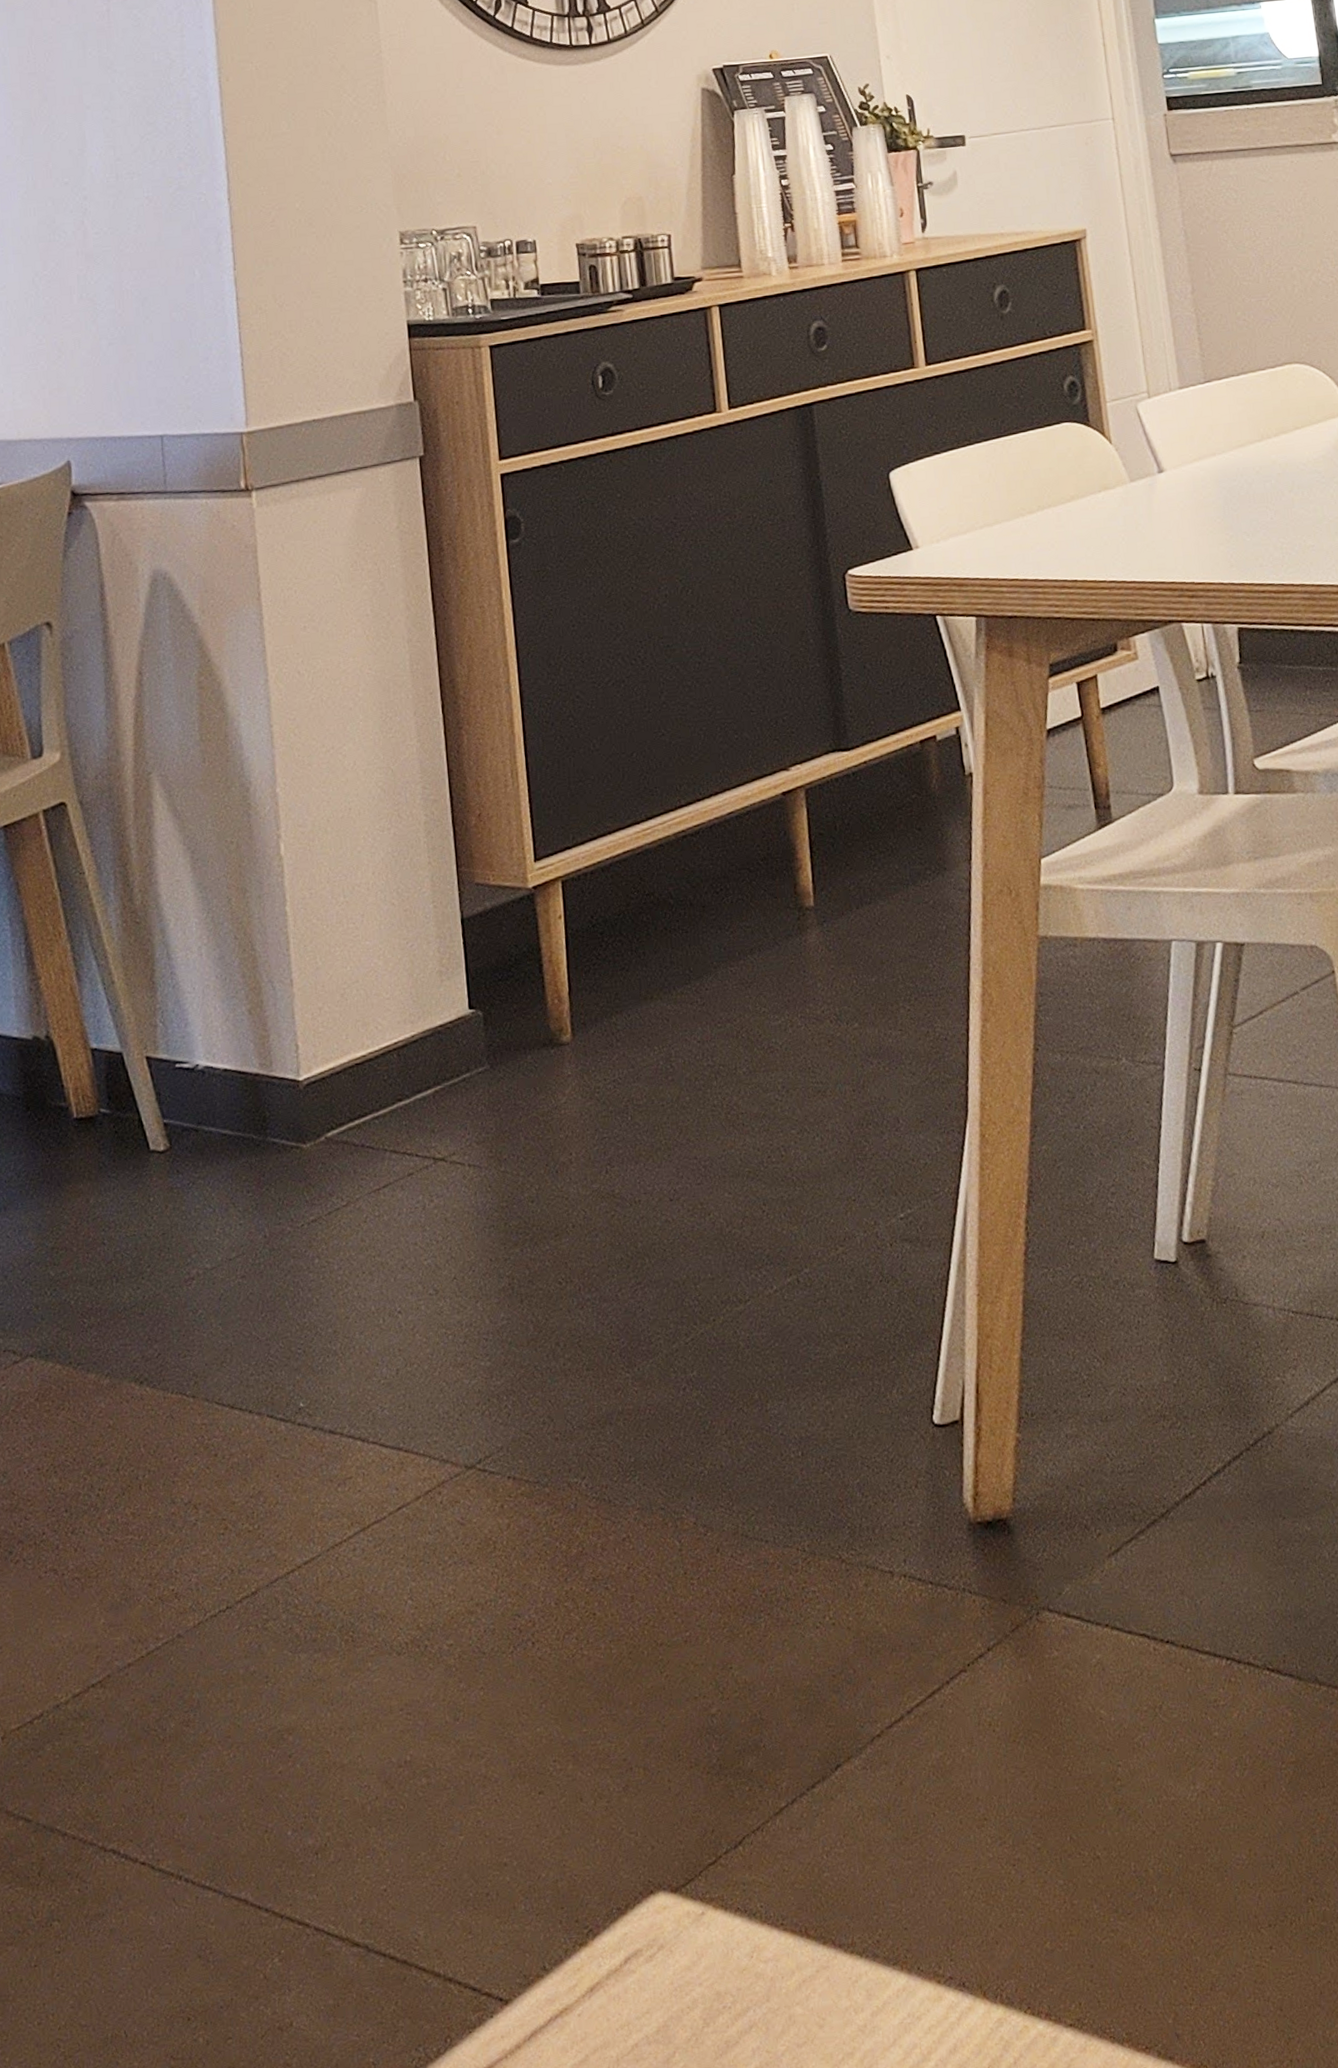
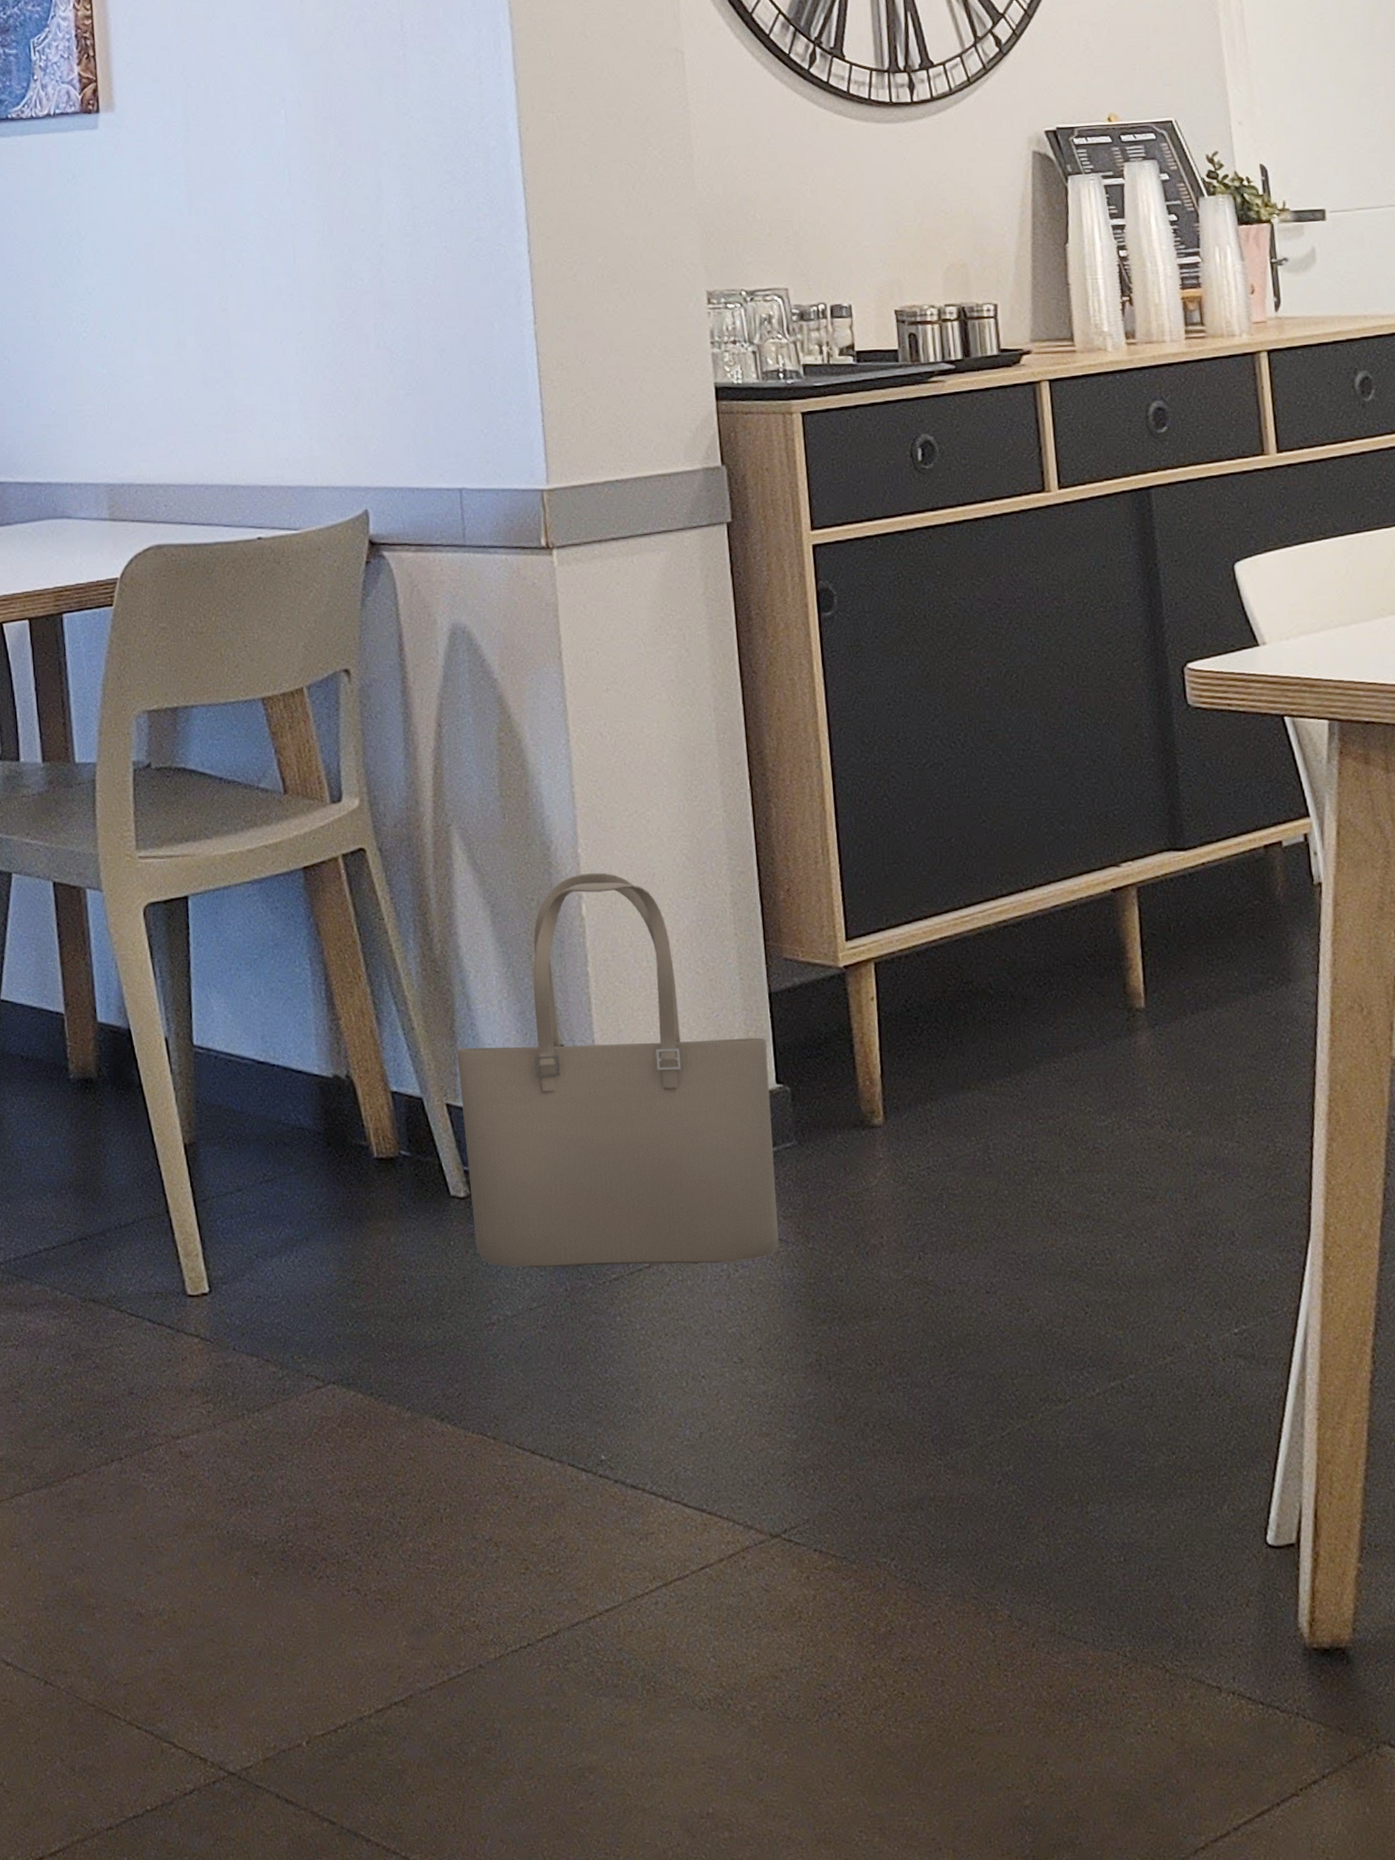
tote bag: none [157,810,472,1218] -> present [457,872,779,1268]

